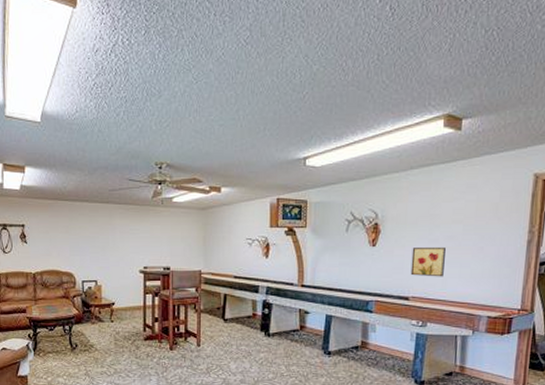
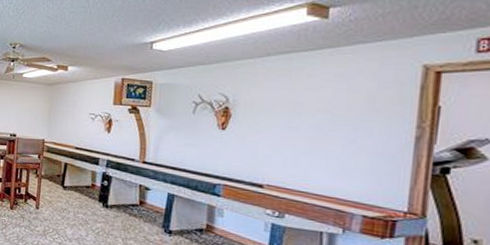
wall art: present [410,246,446,277] -> none [265,134,309,168]

